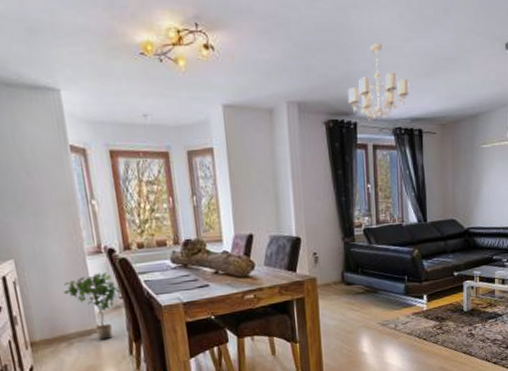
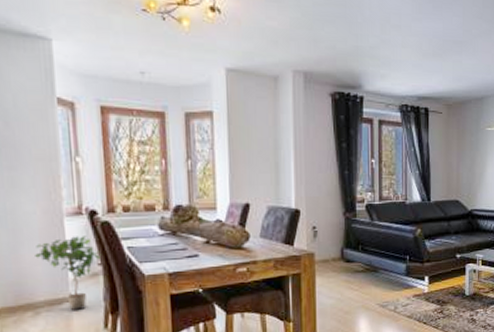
chandelier: present [348,43,410,121] -> none [356,20,417,97]

